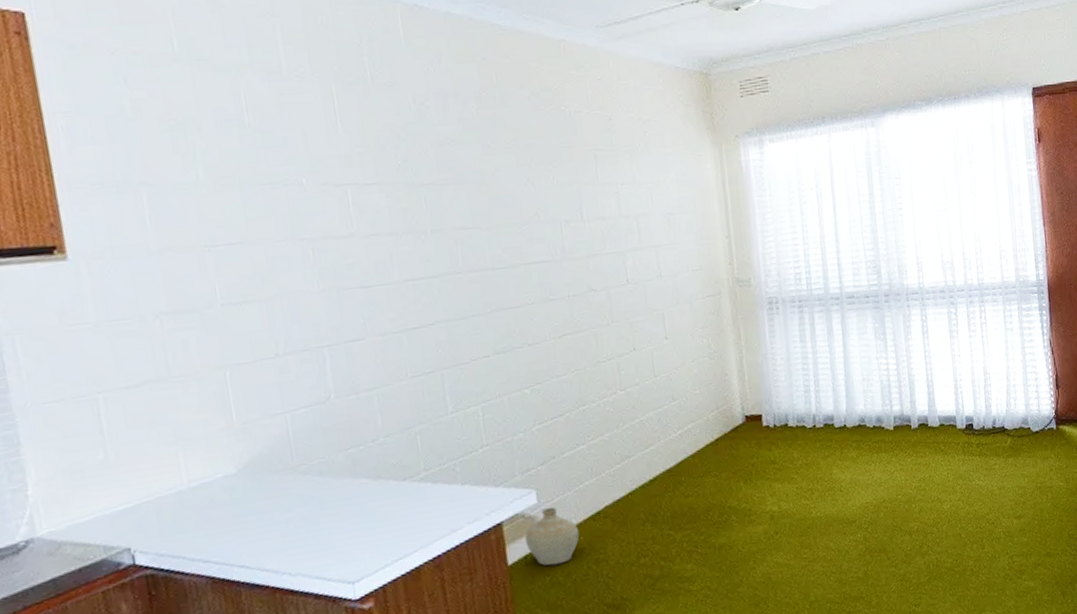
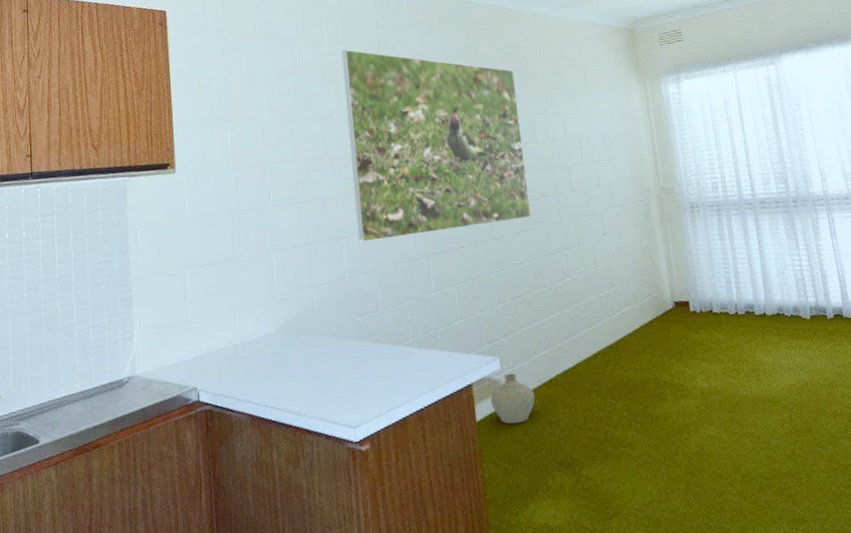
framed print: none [309,85,575,354] -> present [341,49,531,243]

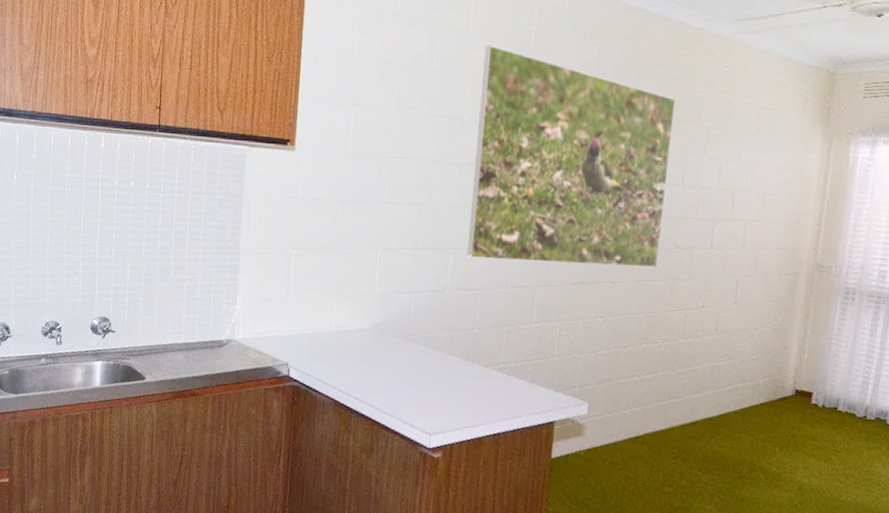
ceramic jug: present [490,373,536,424] -> none [569,421,617,470]

